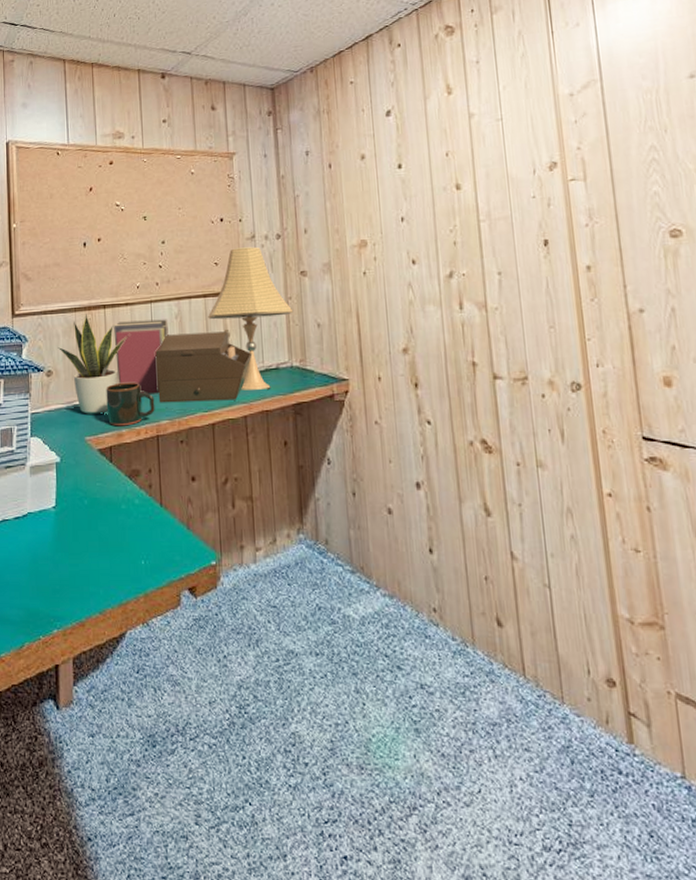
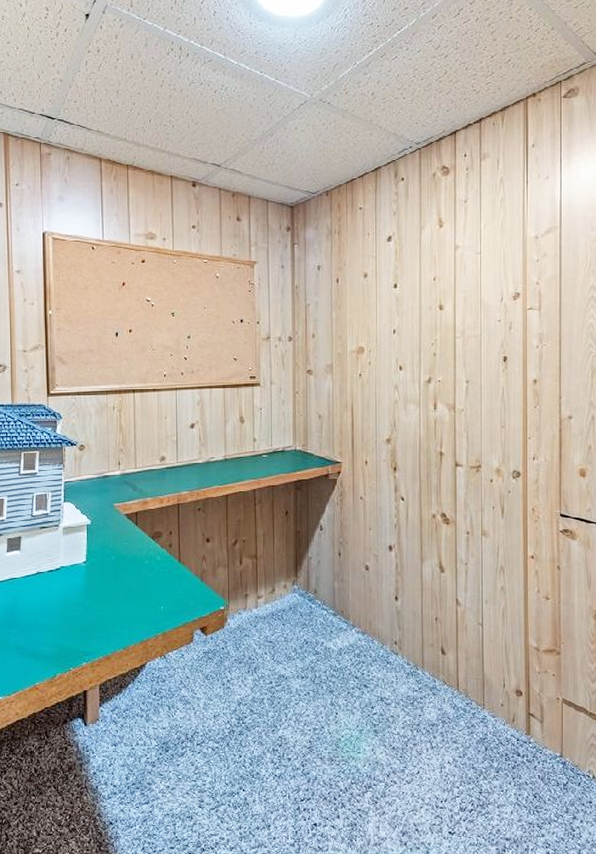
potted plant: present [57,313,130,414] -> none [90,396,157,484]
mug: present [106,382,155,427] -> none [133,458,177,495]
books: present [113,319,169,394] -> none [142,405,191,469]
sewing box: present [155,331,253,403] -> none [178,418,263,477]
desk lamp: present [208,247,294,390] -> none [226,346,299,468]

